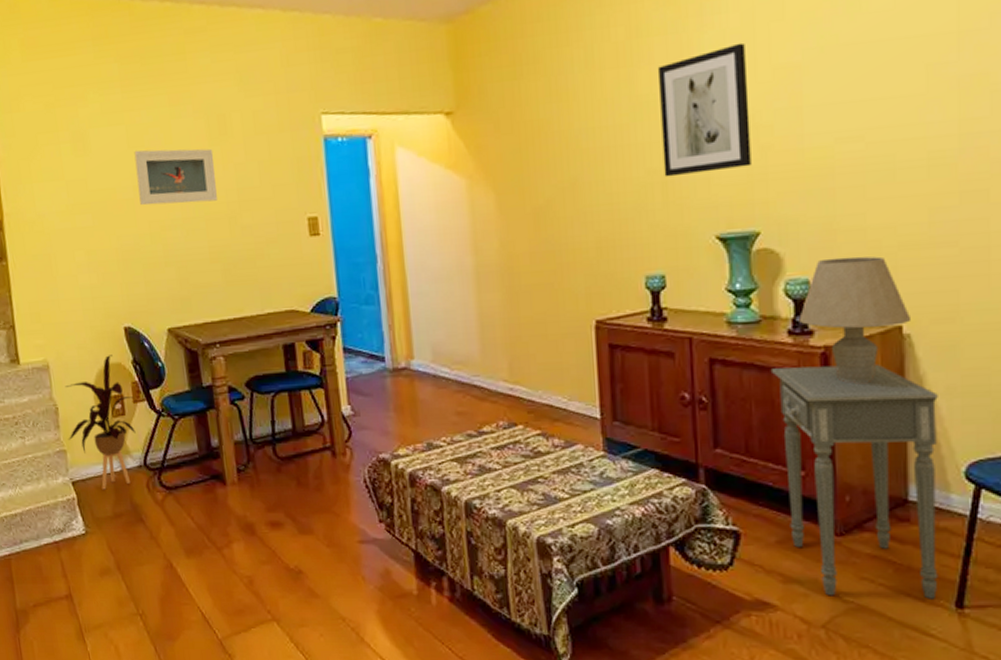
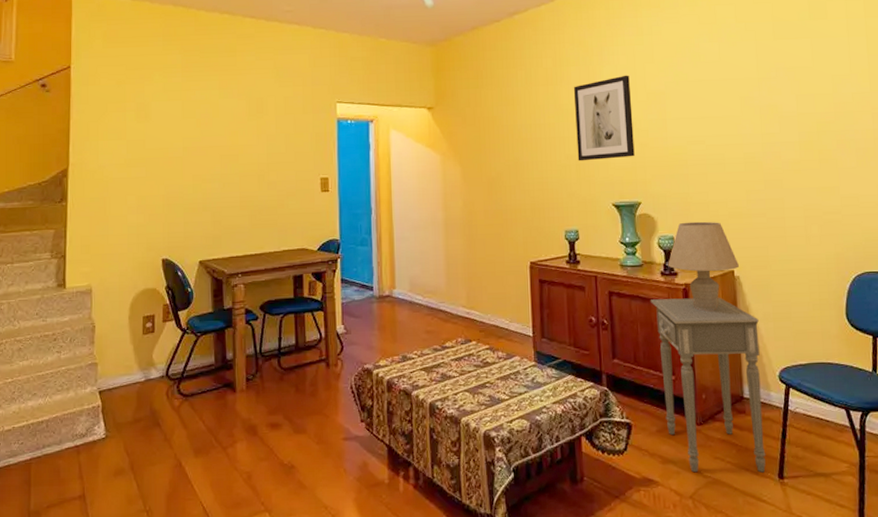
house plant: present [64,355,136,490] -> none [100,281,163,398]
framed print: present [134,148,217,206] -> none [187,120,251,163]

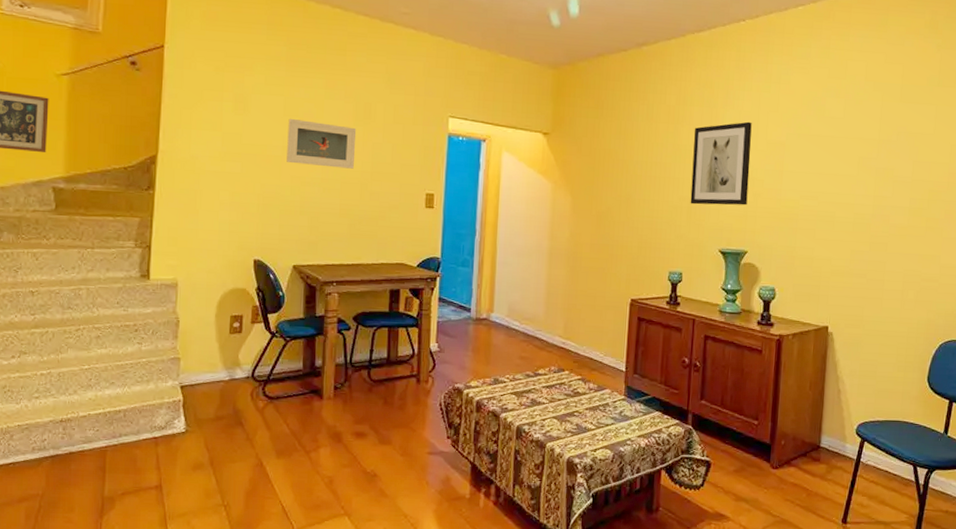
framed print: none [187,120,251,163] -> present [287,118,357,169]
side table: present [651,297,766,473] -> none [744,347,845,517]
table lamp: present [668,221,739,311] -> none [765,275,834,363]

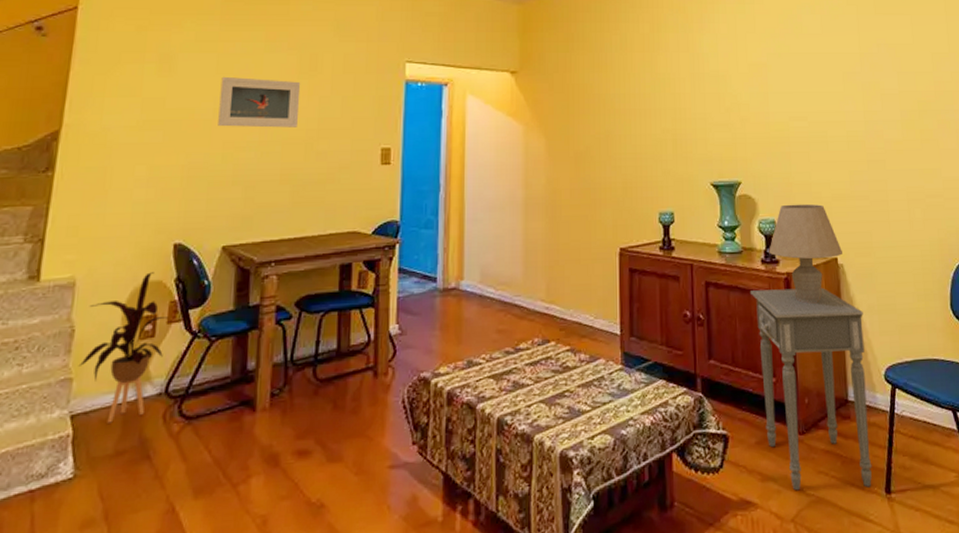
house plant: none [184,281,251,395] -> present [78,272,168,423]
wall art: present [690,121,752,206] -> none [671,44,735,136]
side table: none [744,347,845,517] -> present [751,287,872,491]
table lamp: none [765,275,834,363] -> present [769,204,842,303]

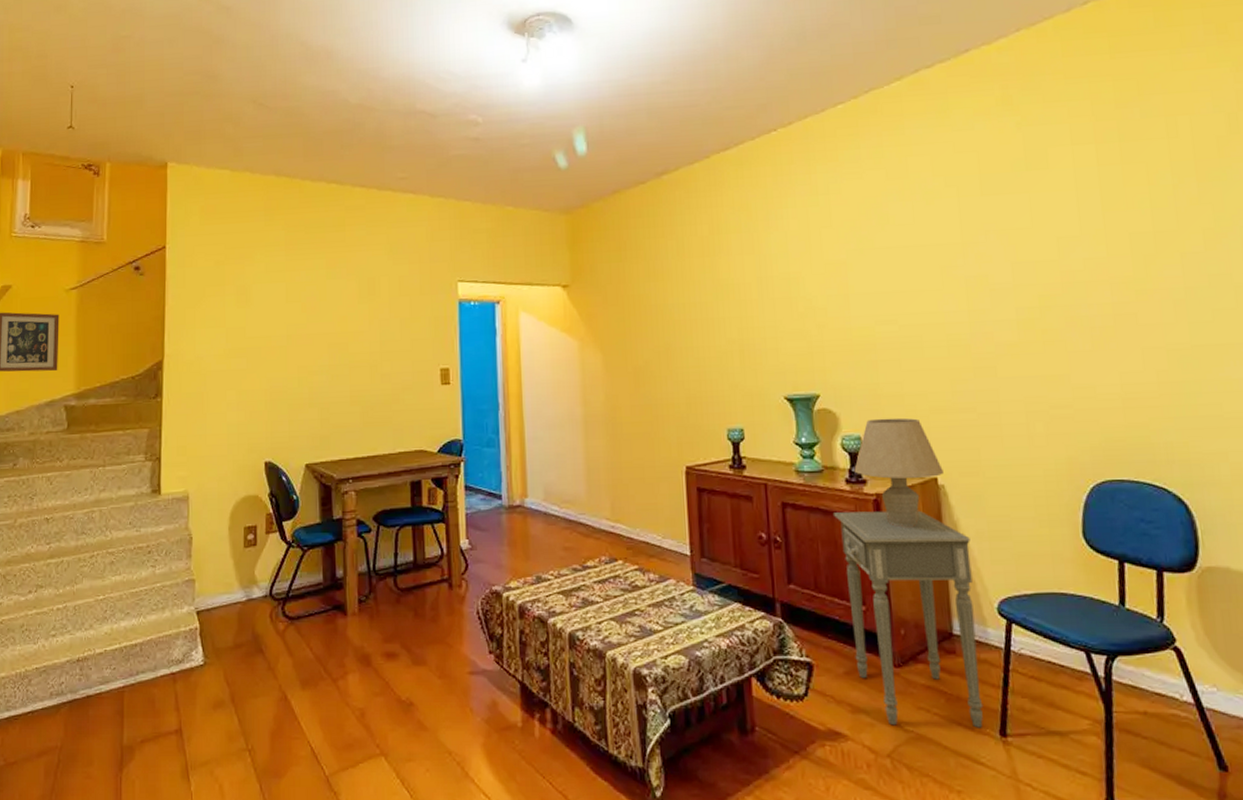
house plant: present [78,272,168,423] -> none [198,487,266,620]
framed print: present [218,76,301,128] -> none [291,304,362,353]

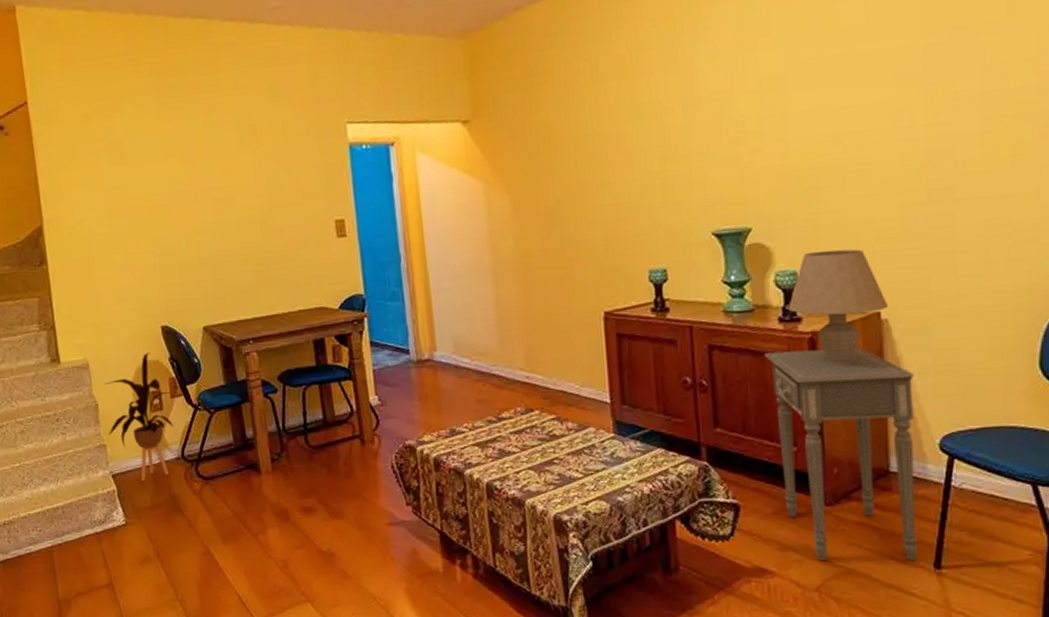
house plant: none [198,487,266,620] -> present [104,353,173,482]

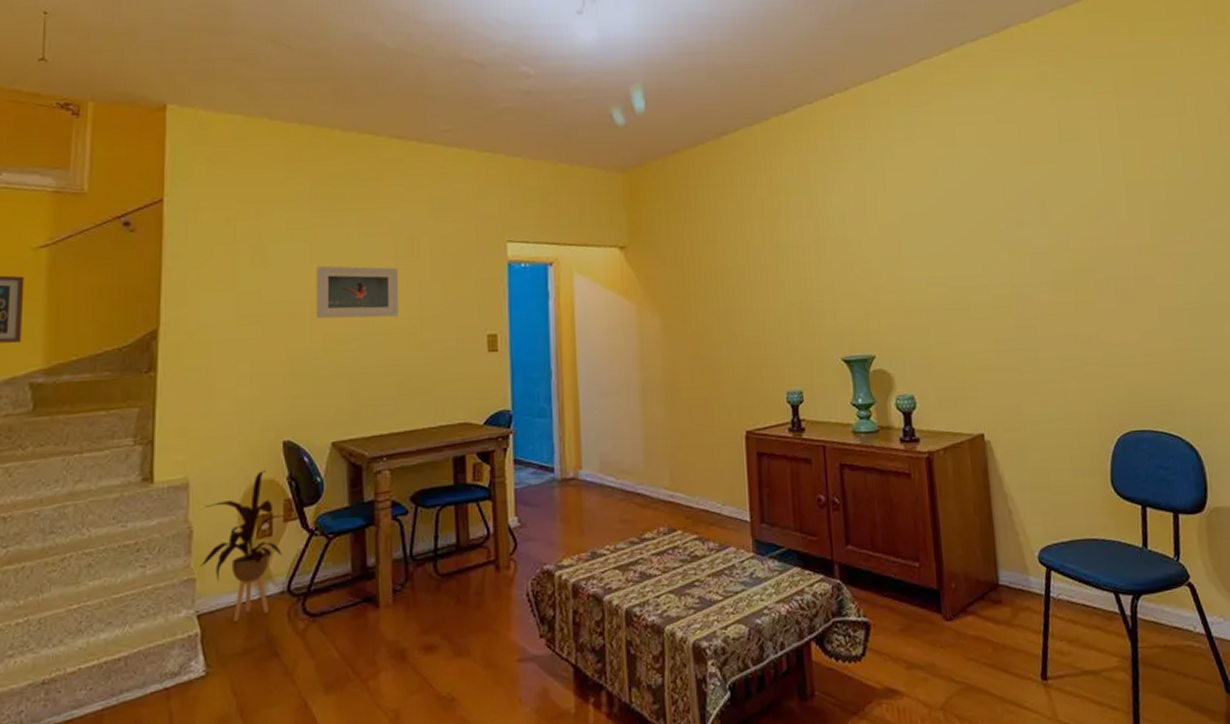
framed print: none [169,156,249,211] -> present [316,265,399,319]
side table: present [765,347,918,562] -> none [889,466,1027,679]
table lamp: present [788,249,887,365] -> none [908,377,989,483]

